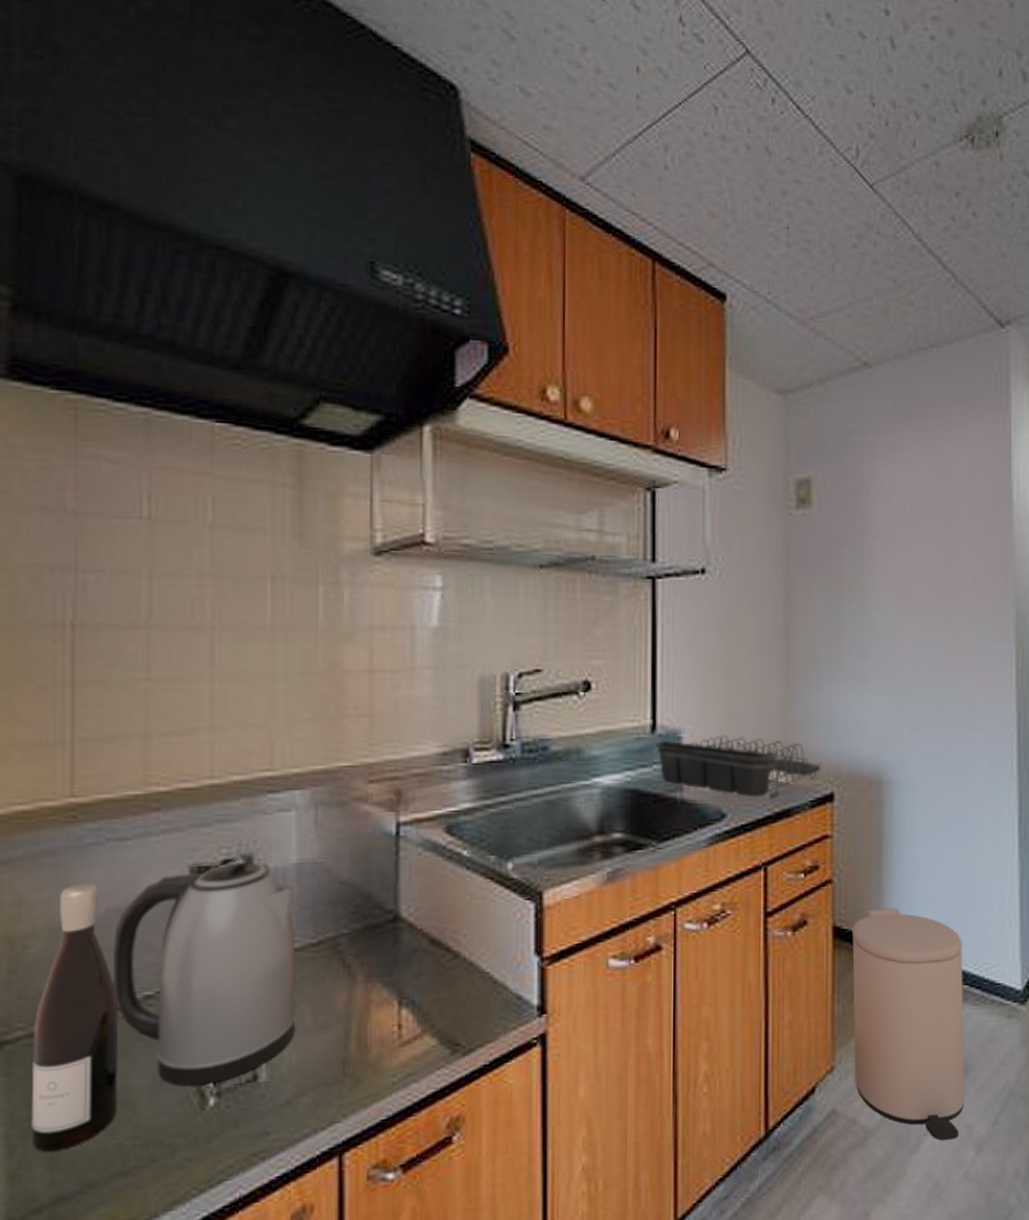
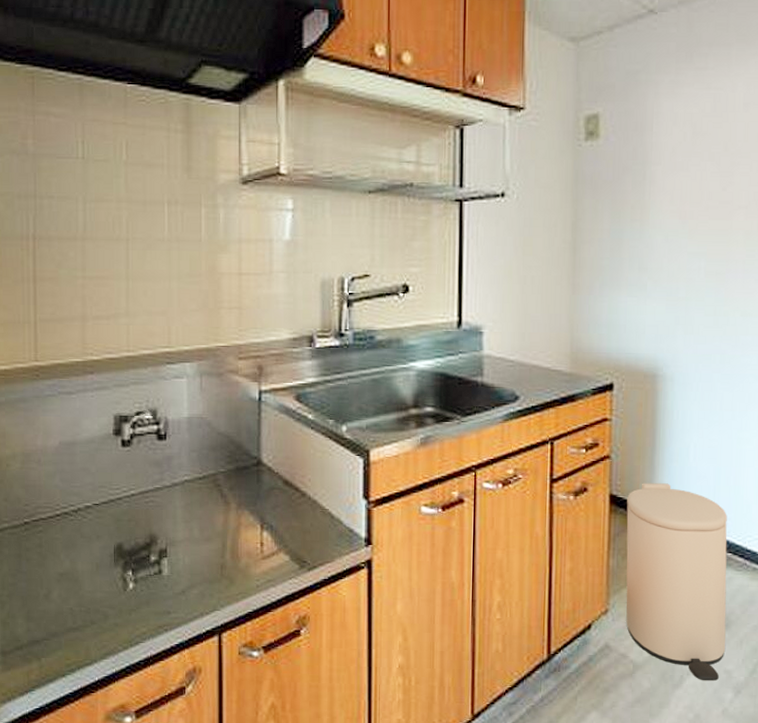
bottle: present [31,883,119,1152] -> none [14,423,69,608]
kettle: present [112,861,296,1087] -> none [64,414,188,574]
dish rack: present [655,734,822,799] -> none [461,331,604,386]

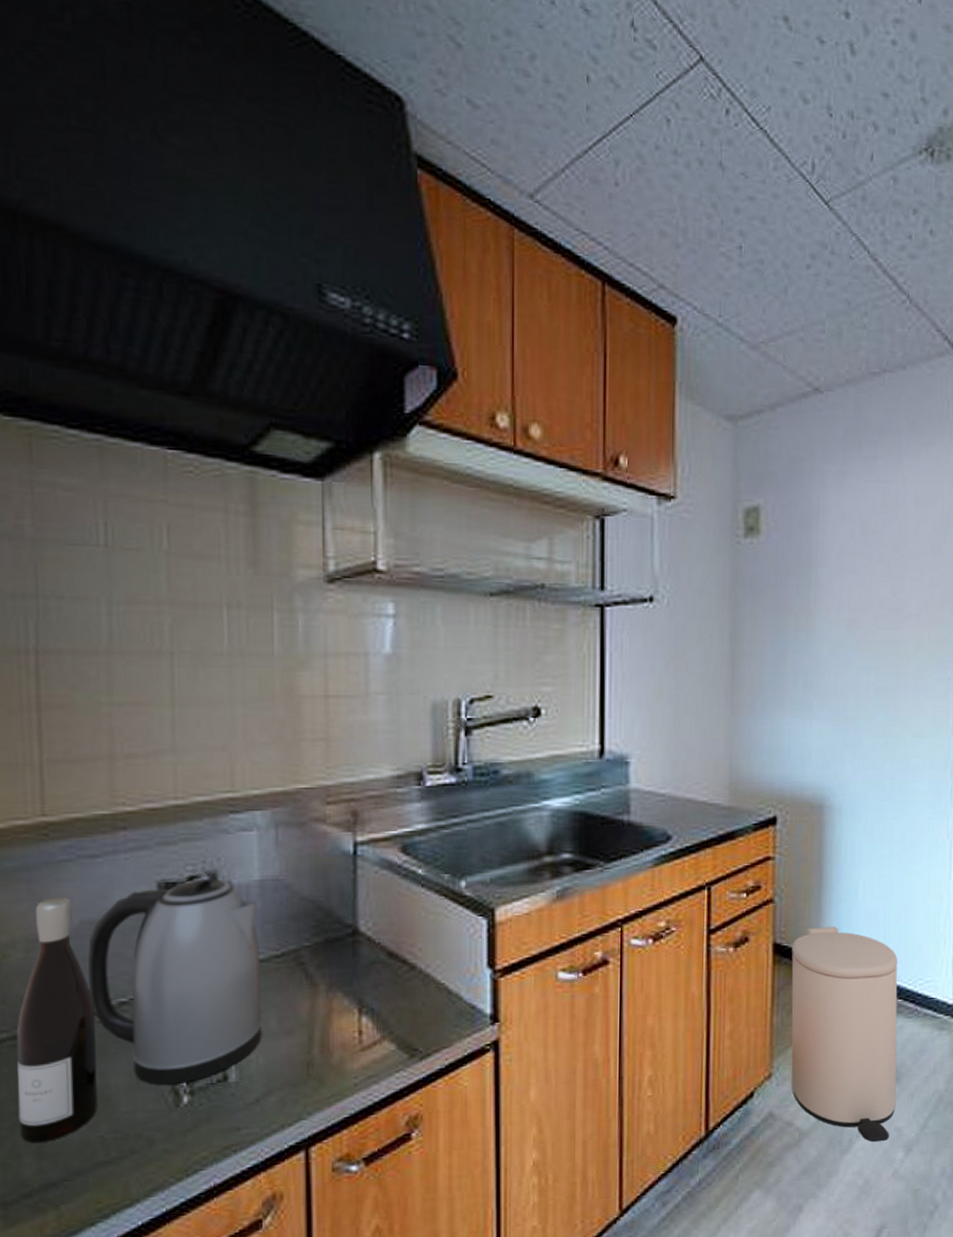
bottle: none [14,423,69,608] -> present [16,897,98,1143]
kettle: none [64,414,188,574] -> present [87,878,262,1086]

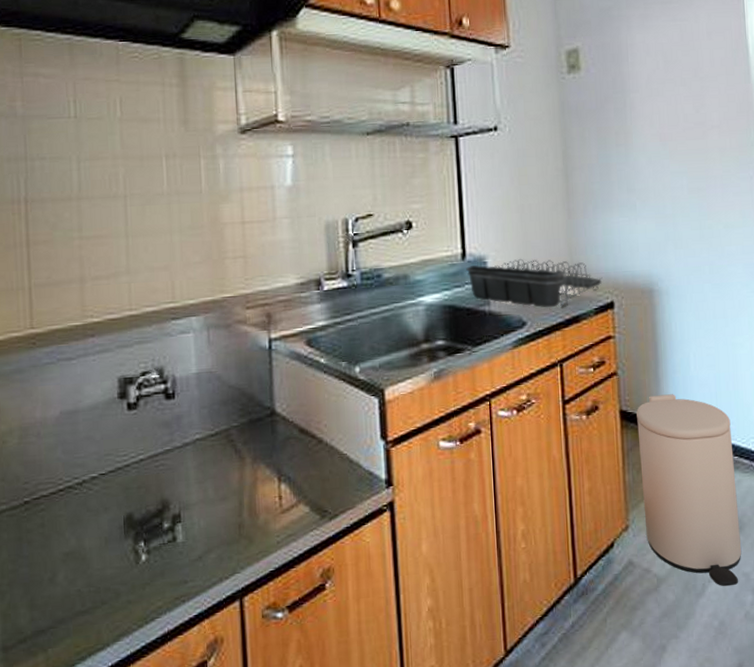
bottle: present [16,897,98,1143] -> none [13,393,76,596]
kettle: present [87,878,262,1086] -> none [66,373,202,546]
dish rack: none [603,759,766,822] -> present [466,258,603,308]

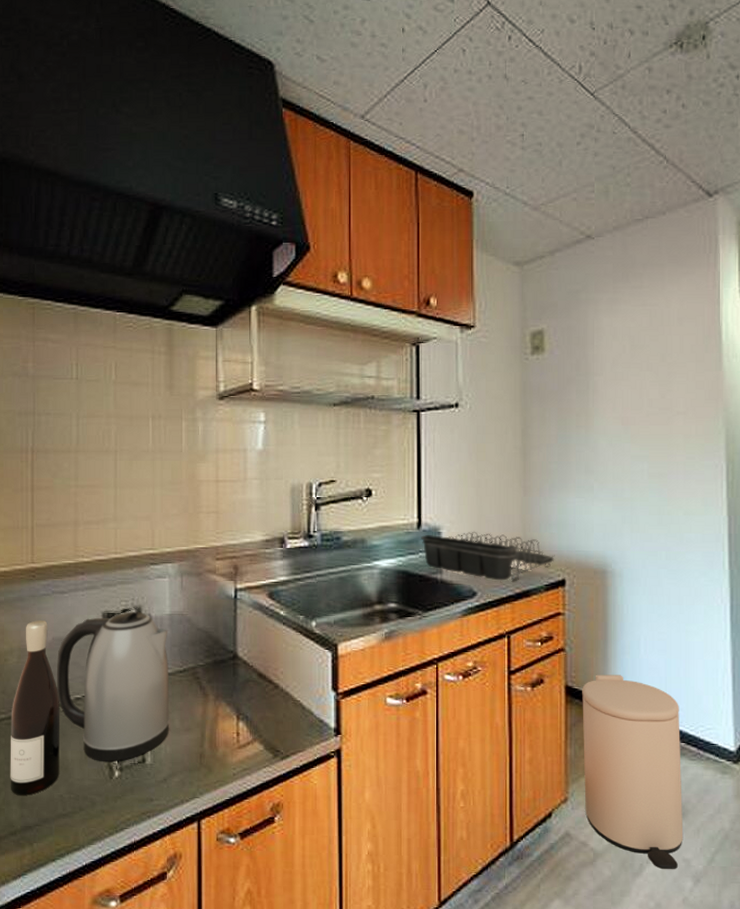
bottle: none [13,393,76,596] -> present [10,620,60,795]
kettle: none [66,373,202,546] -> present [56,611,170,762]

